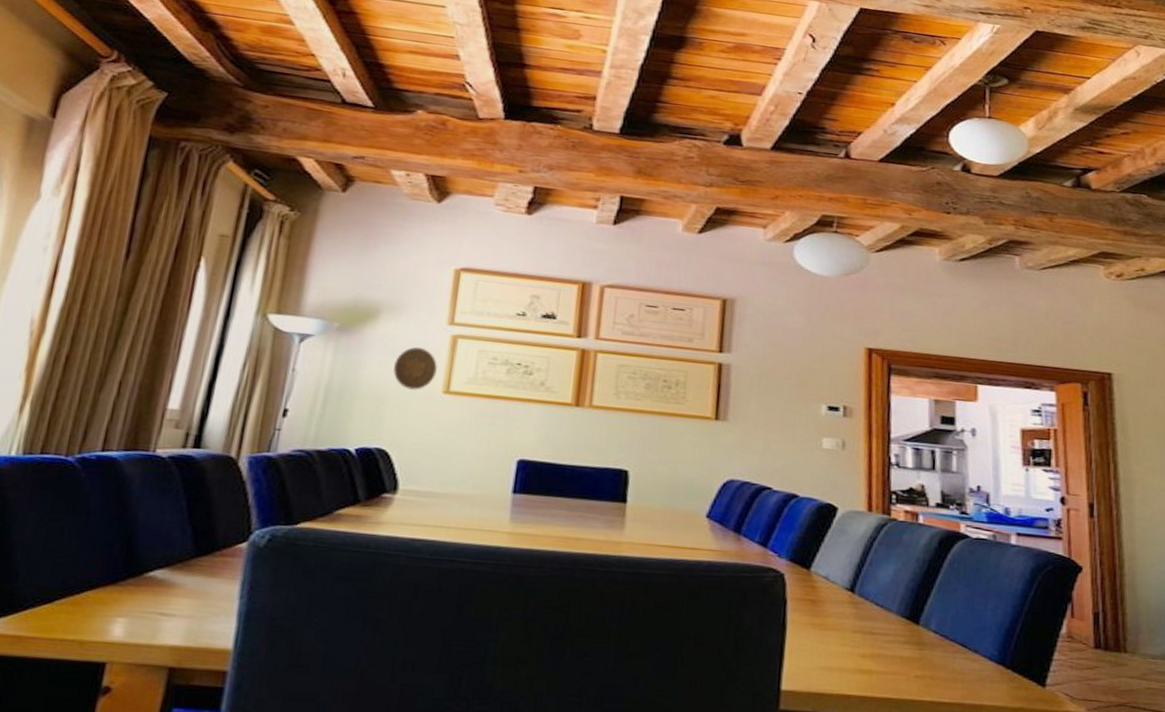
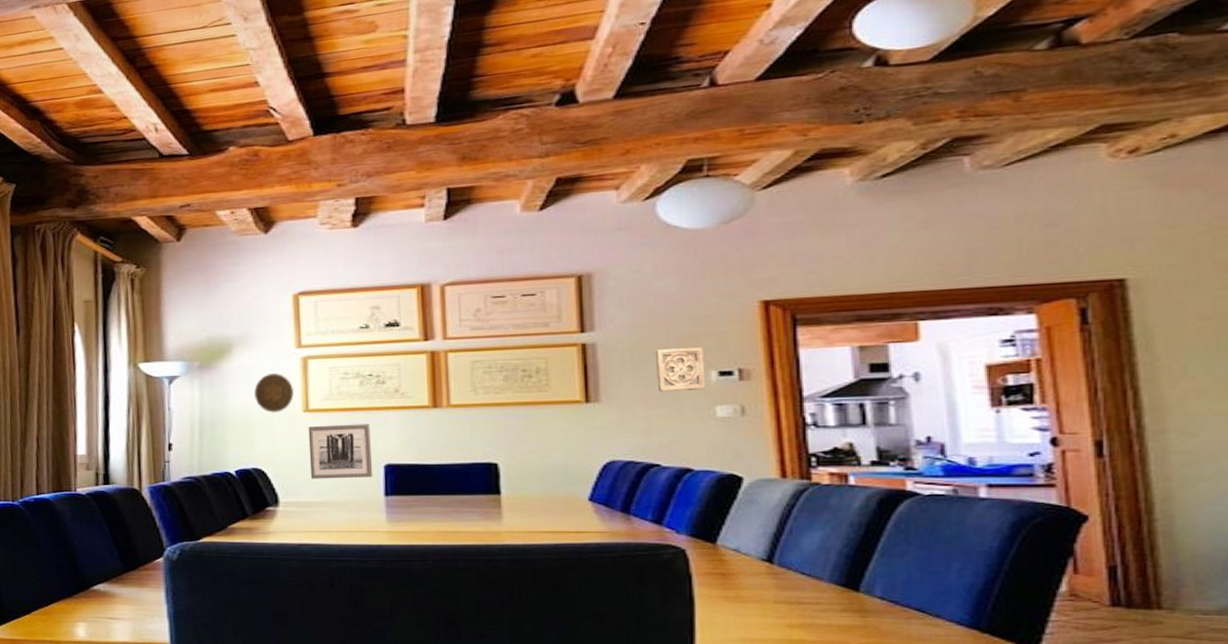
wall art: none [437,409,510,472] -> present [308,424,373,479]
wall ornament: none [778,378,818,421] -> present [655,347,705,392]

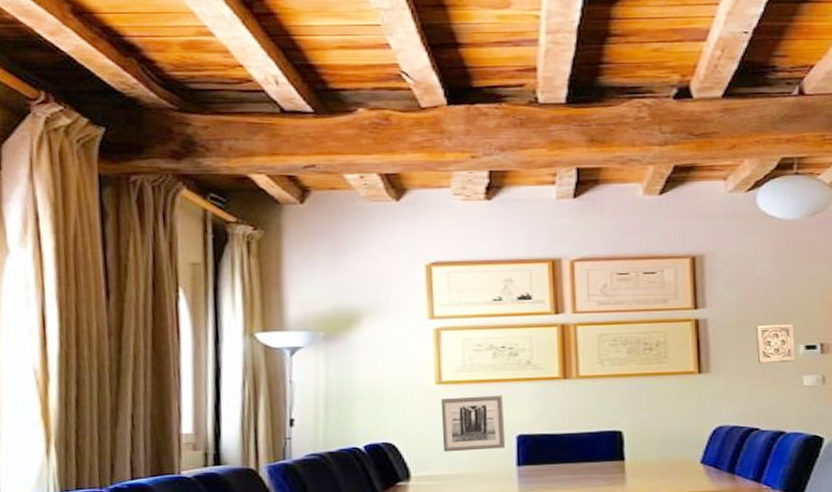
decorative plate: present [254,373,294,413] -> none [385,345,426,385]

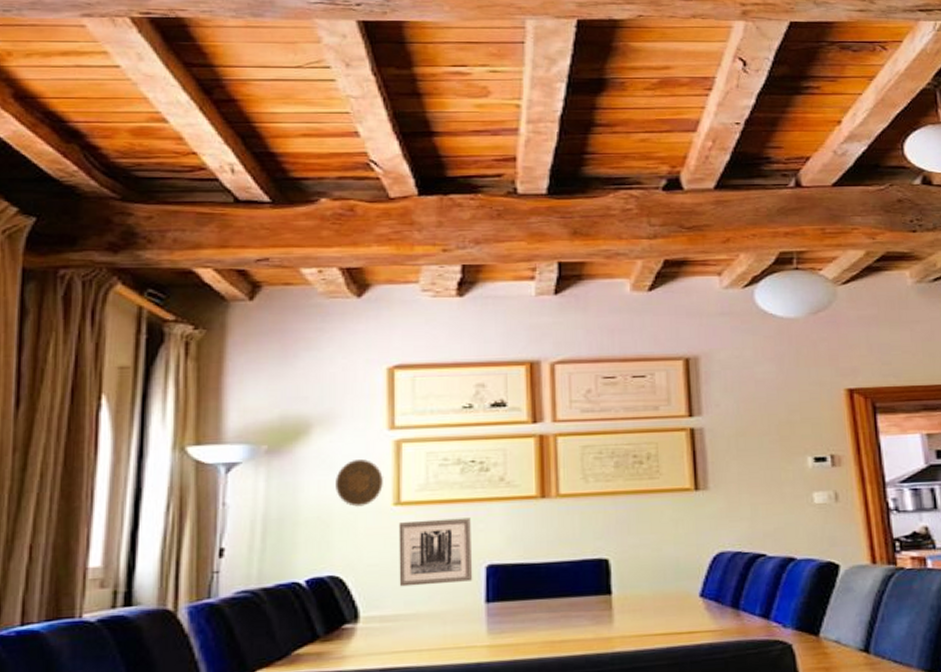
decorative plate: none [385,345,426,385] -> present [336,459,383,507]
wall ornament: present [755,324,795,364] -> none [758,433,803,479]

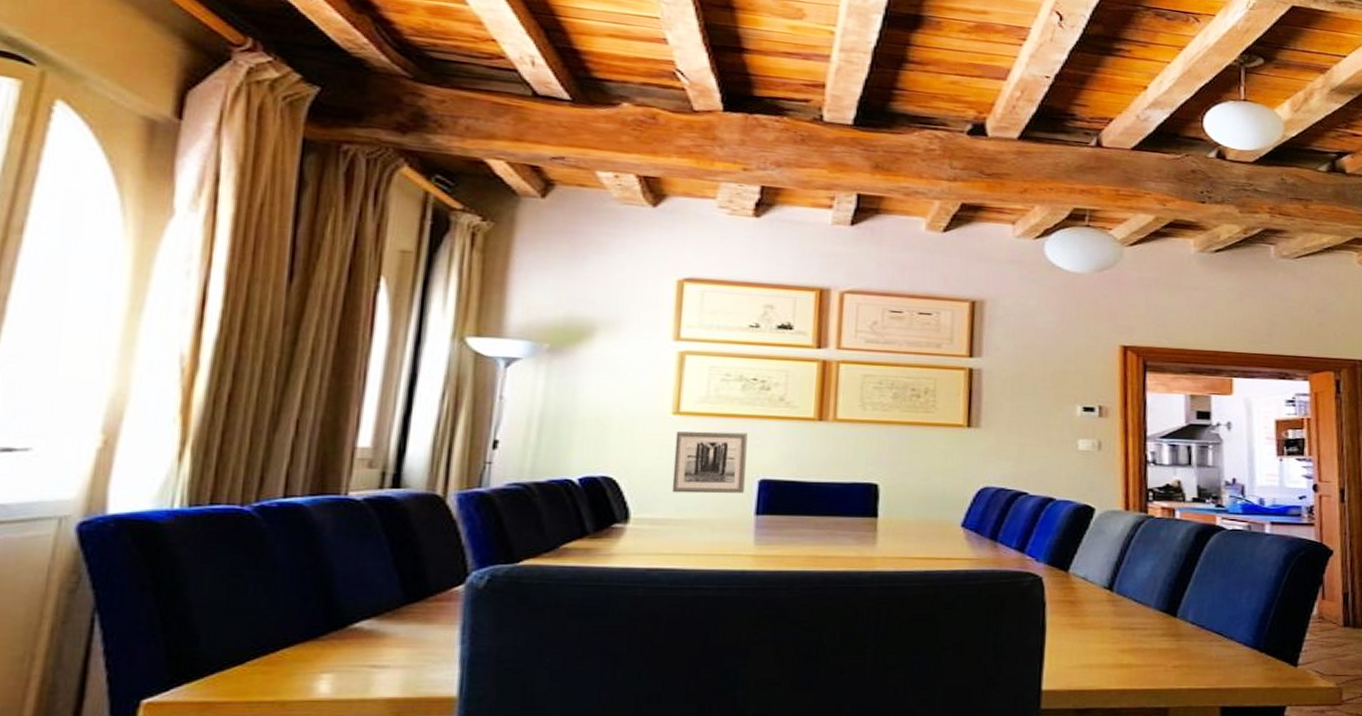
decorative plate: present [336,459,383,507] -> none [615,367,664,413]

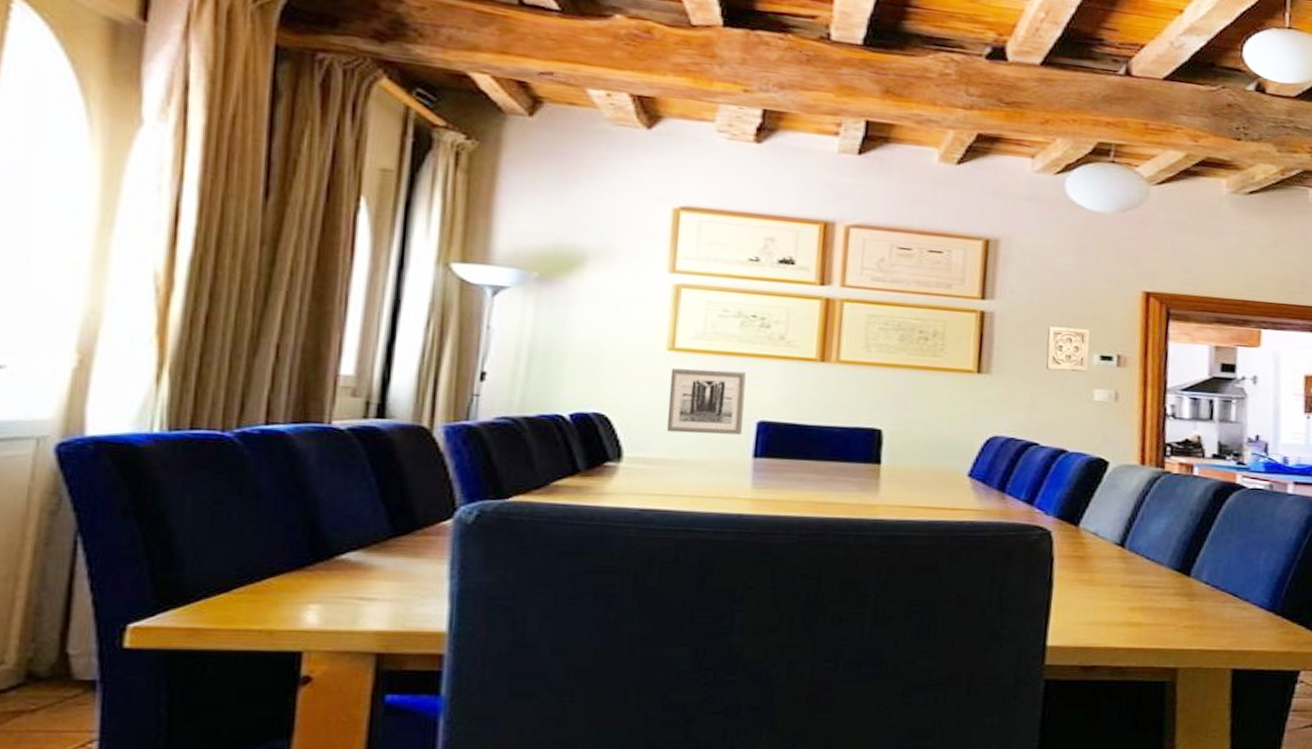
wall ornament: none [1032,381,1073,423] -> present [1046,326,1090,372]

